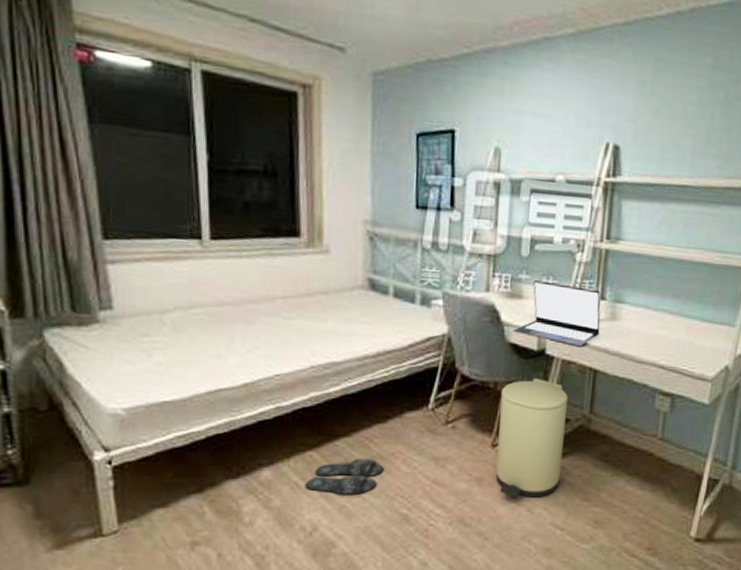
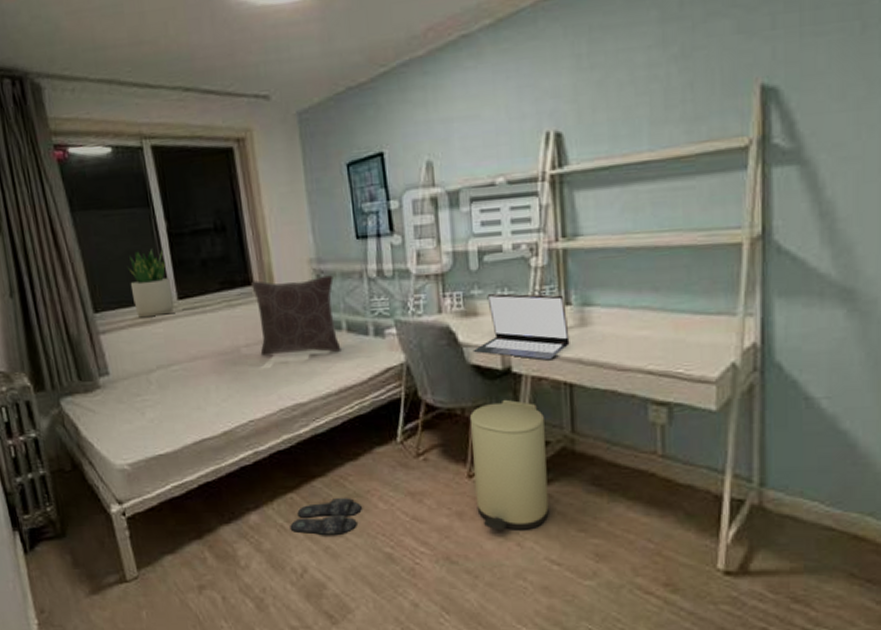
planter: none [152,180,204,254] -> present [126,246,174,318]
pillow: none [297,233,387,315] -> present [251,275,342,356]

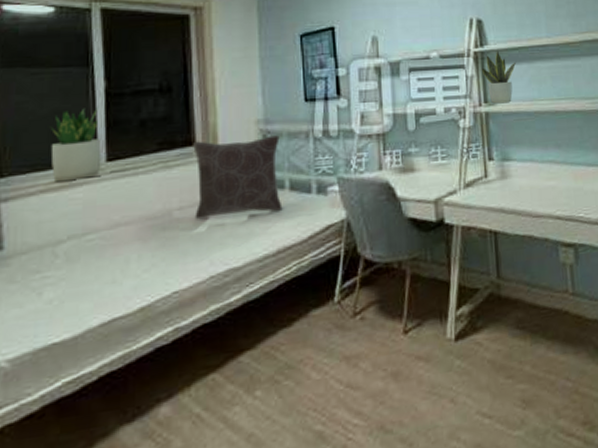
slippers: present [290,498,362,536] -> none [208,371,293,422]
pedal bin: present [469,399,549,530] -> none [406,249,480,388]
laptop: present [473,293,570,361] -> none [409,151,494,211]
potted plant: none [559,170,606,239] -> present [481,49,517,104]

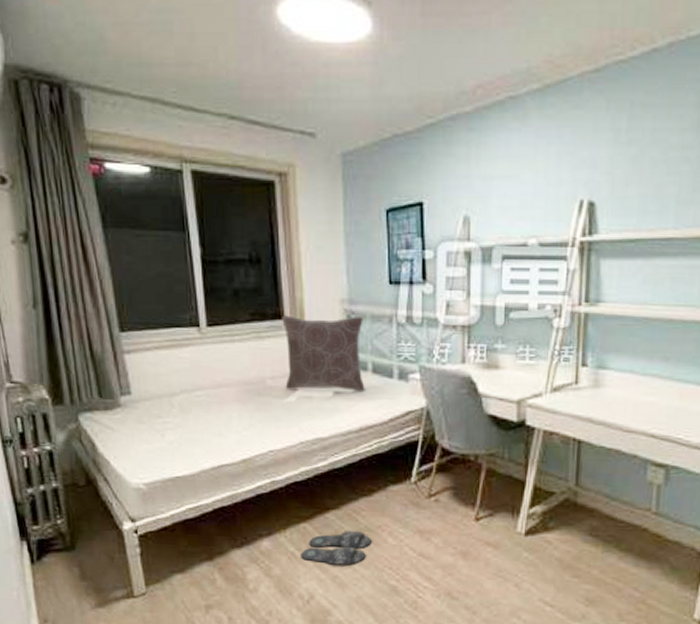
planter: present [50,106,100,182] -> none [157,272,201,342]
slippers: none [208,371,293,422] -> present [301,531,372,566]
potted plant: present [481,49,517,104] -> none [586,240,631,305]

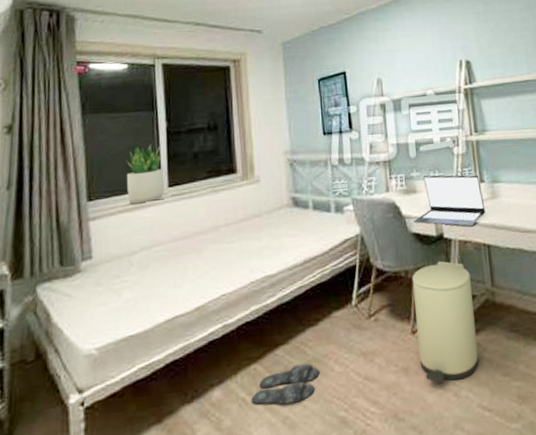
planter: none [157,272,201,342] -> present [125,142,163,204]
pillow: present [282,315,365,391] -> none [235,163,308,234]
pedal bin: none [481,449,551,573] -> present [412,261,479,383]
laptop: none [491,350,583,417] -> present [413,175,486,227]

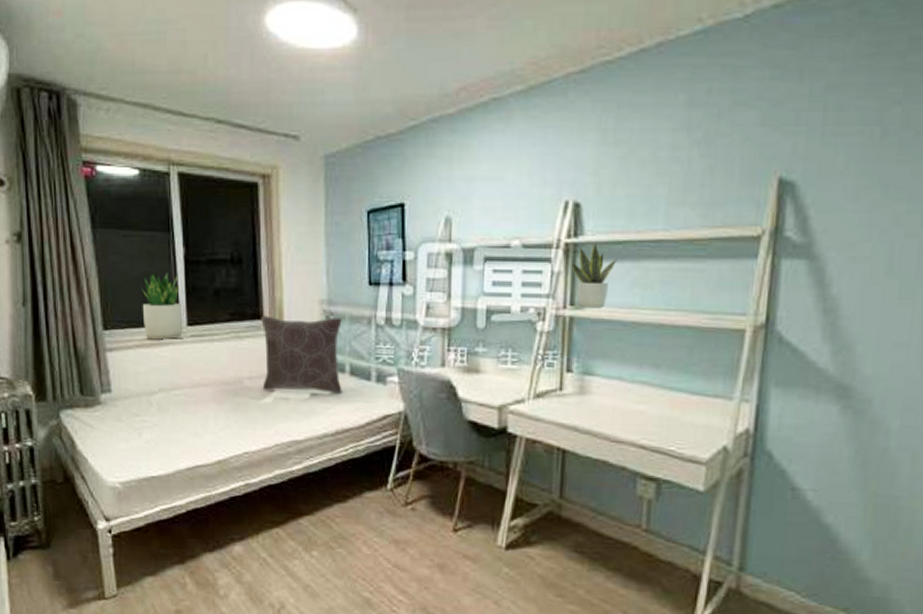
pillow: none [235,163,308,234] -> present [261,315,342,394]
slippers: present [251,363,320,406] -> none [272,538,345,575]
pedal bin: present [412,261,479,383] -> none [459,458,534,590]
laptop: present [413,175,486,227] -> none [471,353,568,425]
potted plant: none [471,85,502,133] -> present [571,241,618,308]

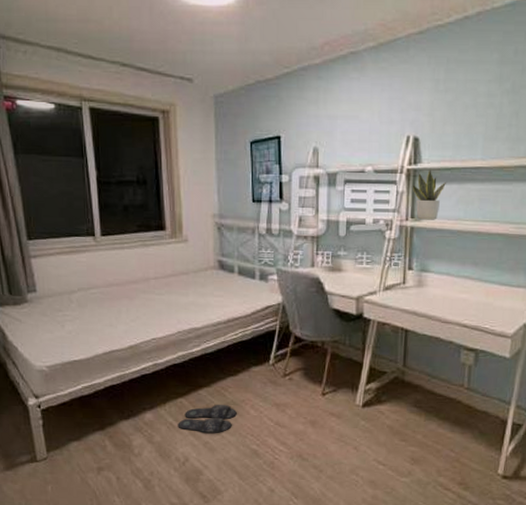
planter: present [140,271,182,340] -> none [59,191,96,248]
pillow: present [261,315,342,394] -> none [164,227,232,290]
slippers: none [272,538,345,575] -> present [178,405,237,434]

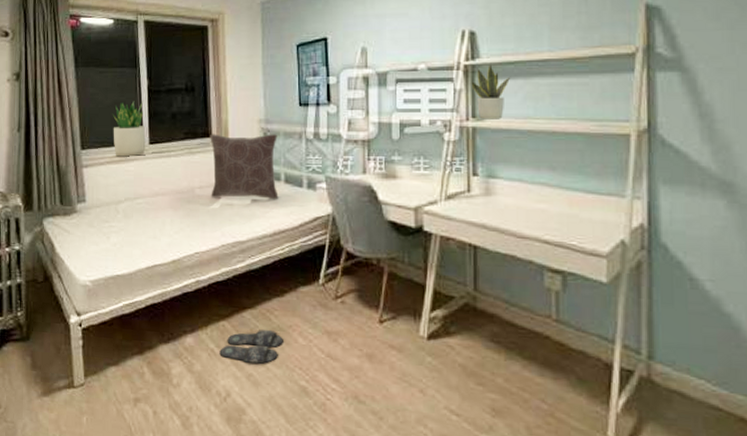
planter: none [59,191,96,248] -> present [112,100,145,157]
pillow: none [164,227,232,290] -> present [210,134,279,199]

